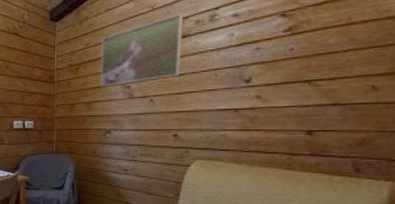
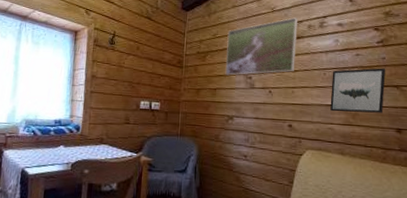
wall art: none [223,61,295,117] -> present [330,68,386,113]

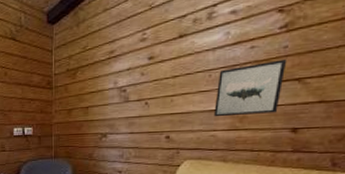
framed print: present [225,17,297,76] -> none [97,12,180,91]

